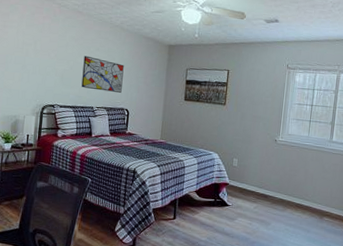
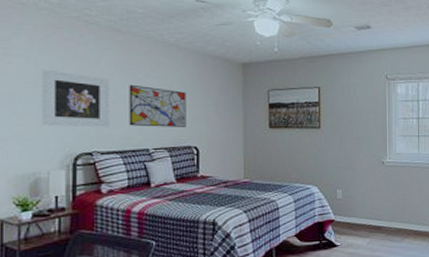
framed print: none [23,39,71,87] -> present [41,69,109,128]

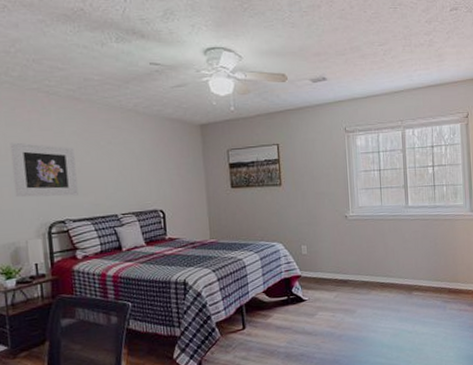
wall art: present [129,84,186,127] -> none [93,152,151,193]

